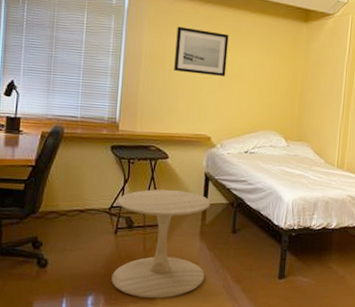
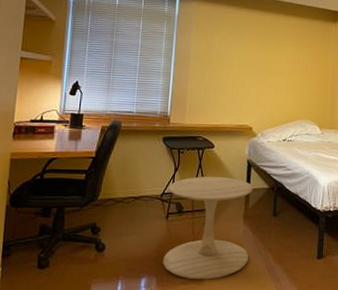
wall art: present [174,26,229,77] -> none [219,29,267,73]

